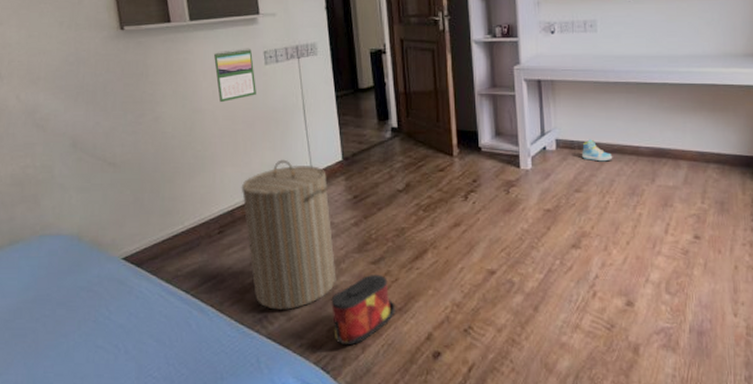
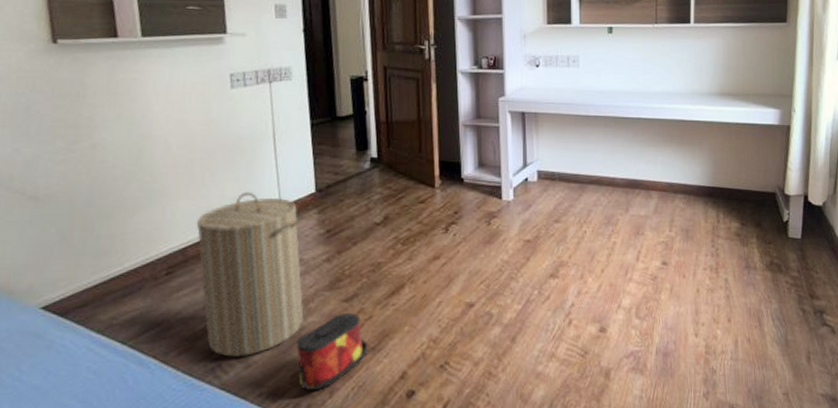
calendar: present [214,48,256,103] -> none [170,69,220,129]
sneaker: present [581,139,613,162] -> none [561,171,591,193]

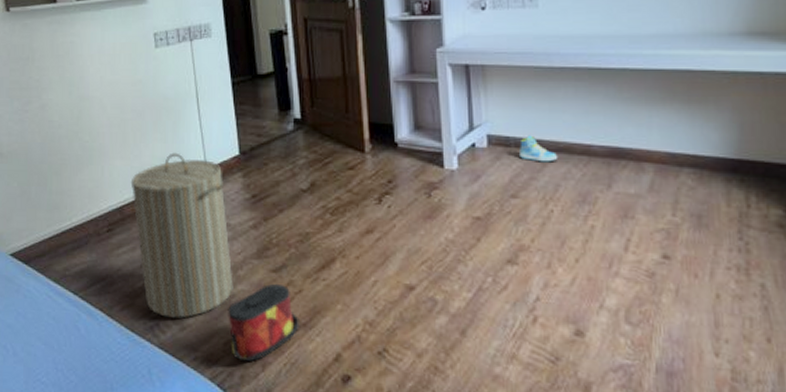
sneaker: none [561,171,591,193] -> present [518,135,558,162]

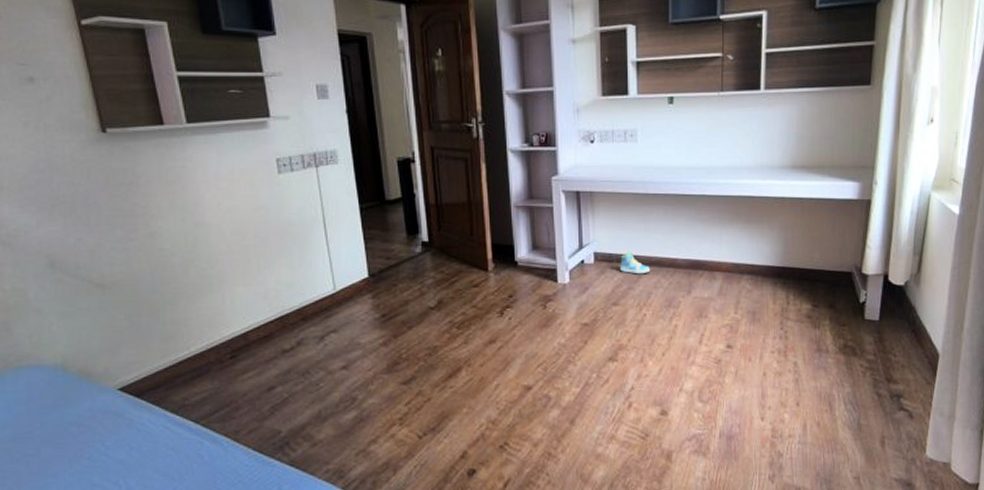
laundry hamper: present [130,152,233,319] -> none [255,277,364,436]
bag: present [228,283,299,362] -> none [359,394,428,469]

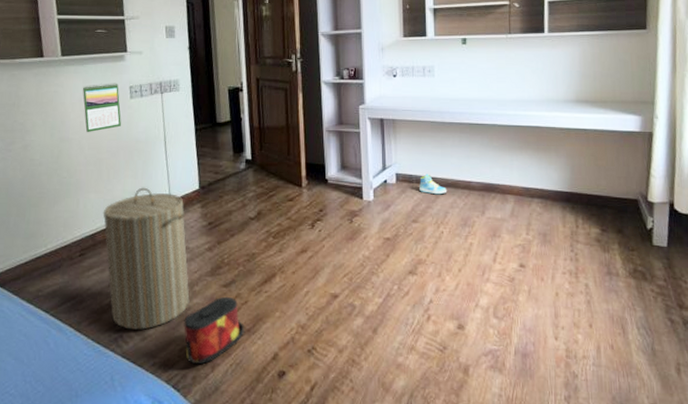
calendar: none [218,155,269,216] -> present [83,83,121,133]
laundry hamper: none [255,277,364,436] -> present [103,187,190,330]
bag: none [359,394,428,469] -> present [184,296,244,365]

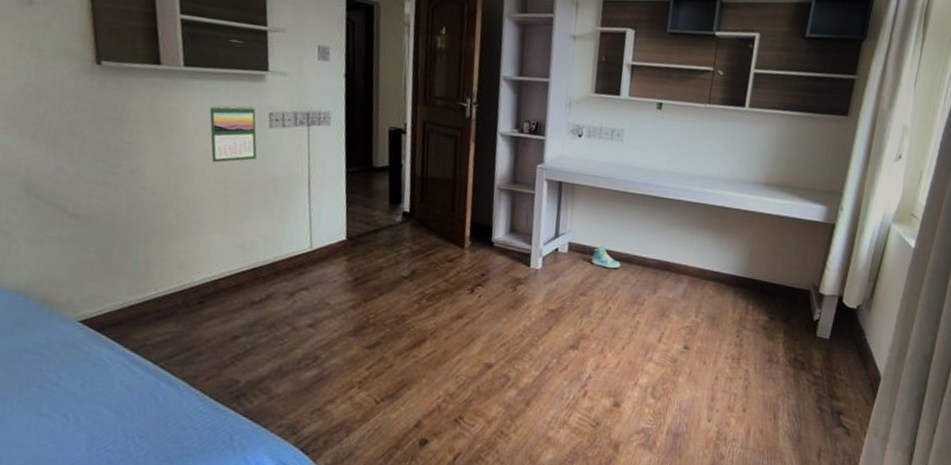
laundry hamper: present [103,187,190,330] -> none [228,232,328,389]
bag: present [184,296,244,365] -> none [318,358,387,429]

